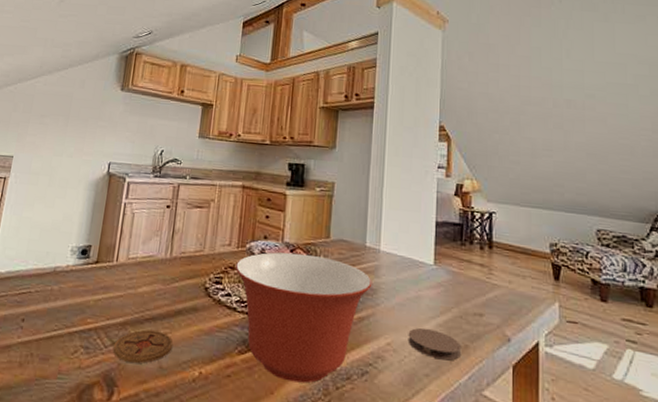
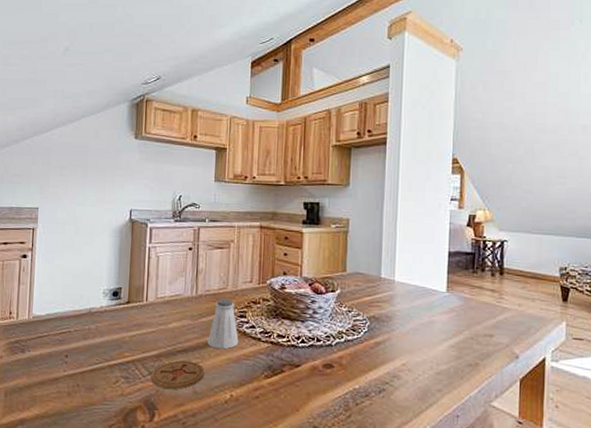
saltshaker: none [178,262,213,319] -> present [207,299,239,349]
mixing bowl: present [235,252,373,384] -> none [257,286,388,401]
coaster: present [408,327,460,361] -> none [421,349,471,377]

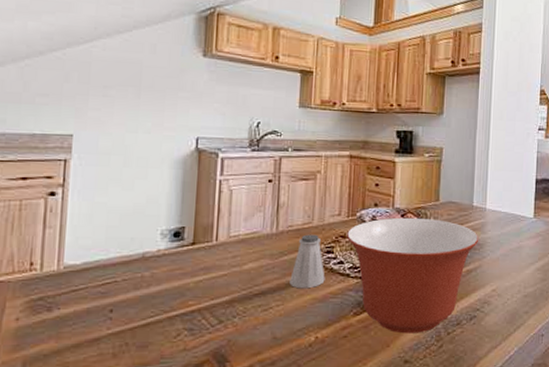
coaster: present [150,360,205,390] -> none [221,304,286,338]
mixing bowl: none [257,286,388,401] -> present [346,217,479,334]

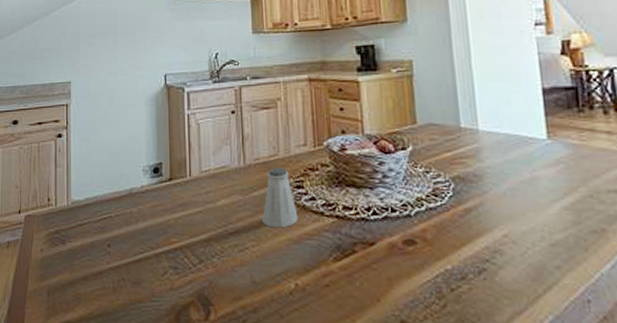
mixing bowl: present [346,217,479,334] -> none [314,145,476,287]

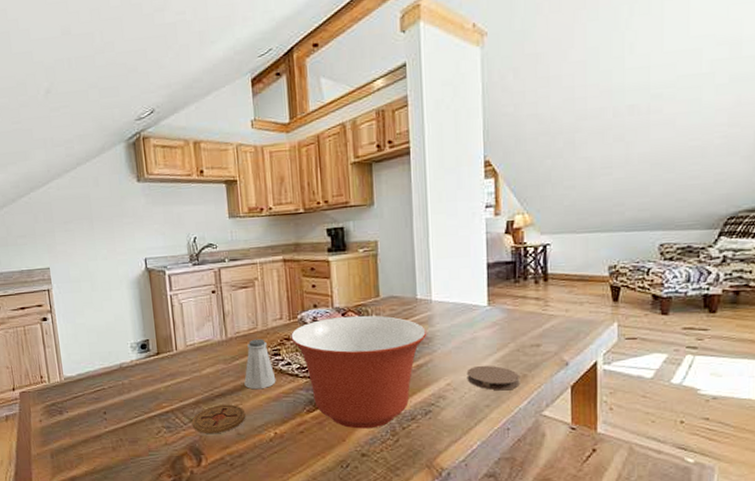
coaster: none [202,244,263,281] -> present [191,404,246,434]
mixing bowl: none [314,145,476,287] -> present [290,315,427,429]
coaster: none [527,213,597,248] -> present [466,365,519,391]

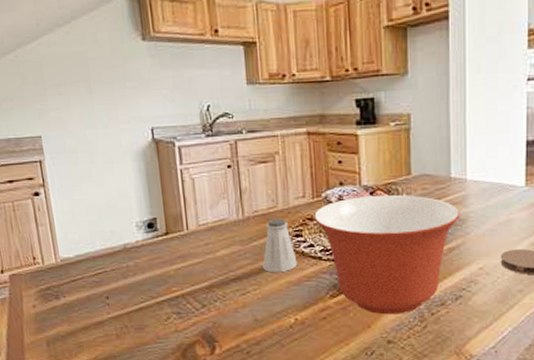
coaster: present [191,404,246,434] -> none [204,289,264,321]

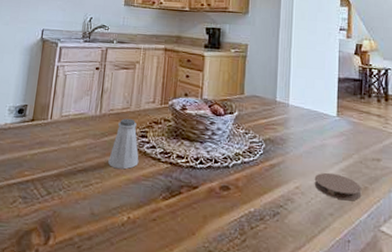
mixing bowl: present [313,194,461,315] -> none [159,108,282,225]

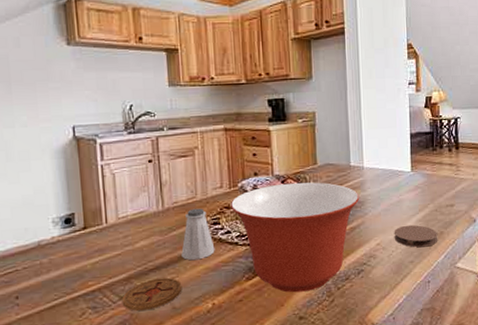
coaster: none [48,180,104,211] -> present [122,277,182,311]
mixing bowl: none [159,108,282,225] -> present [230,182,360,293]

